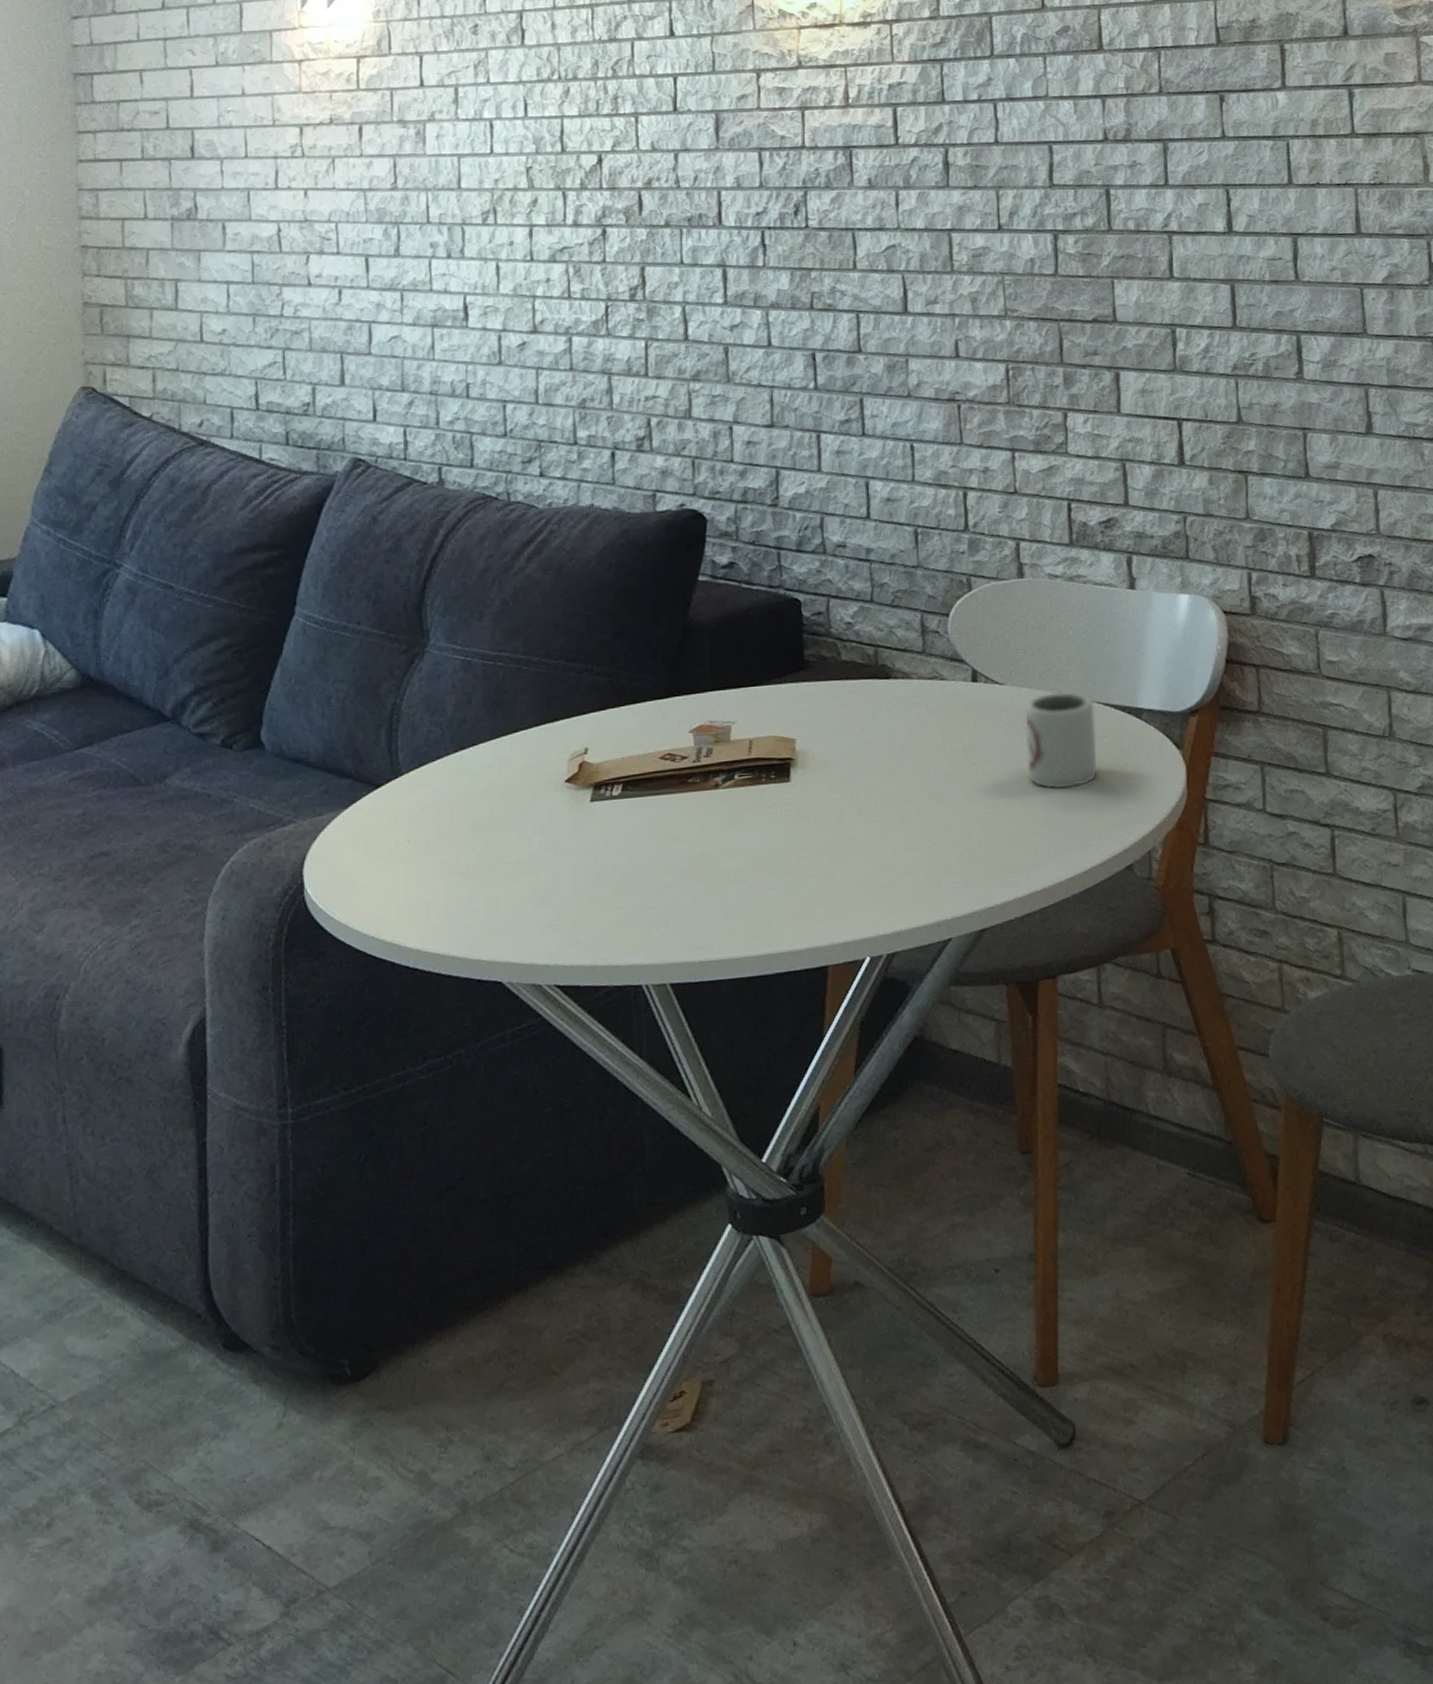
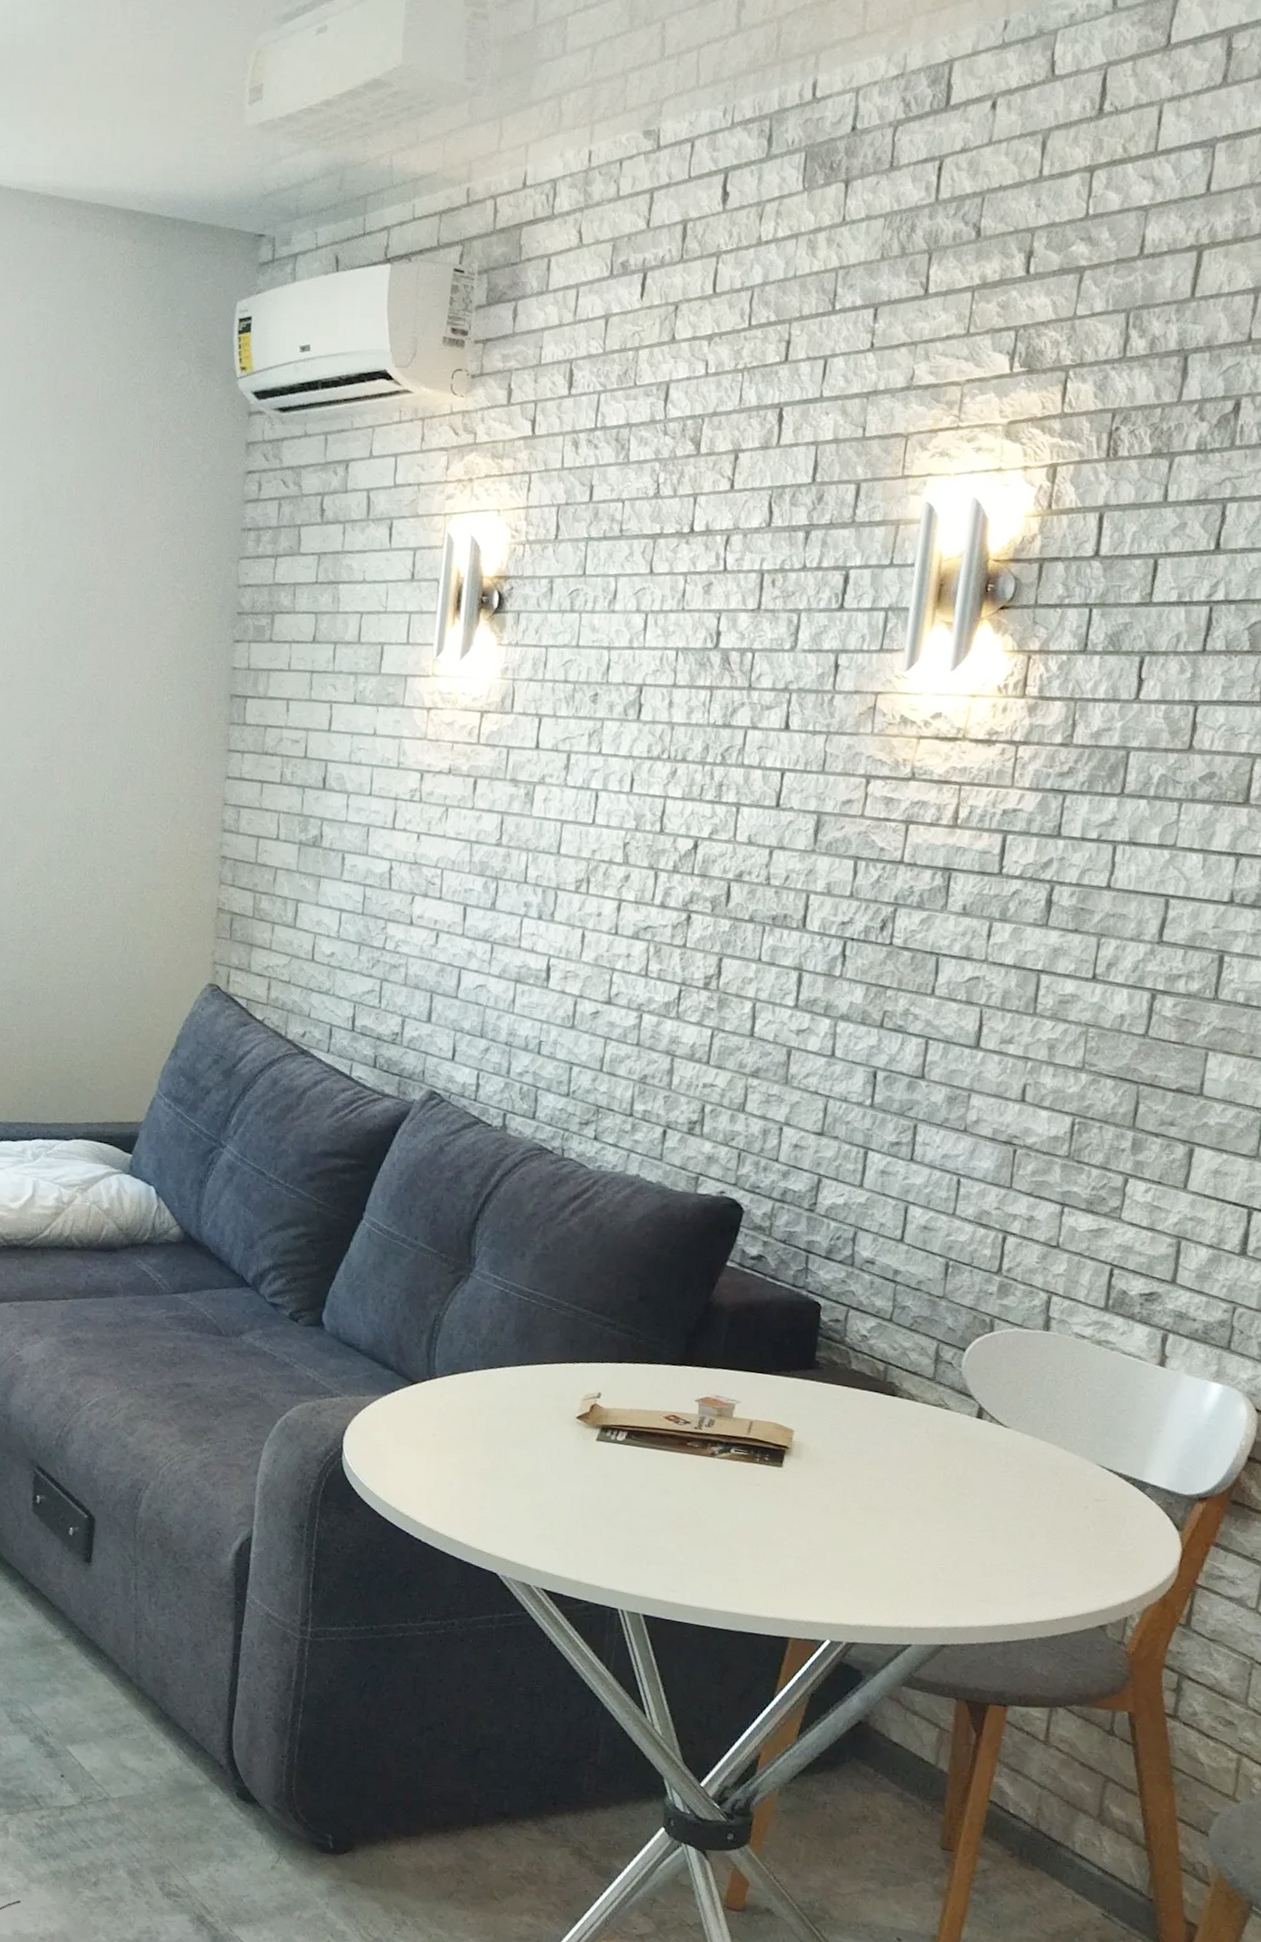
cup: present [1025,691,1097,789] -> none [1016,1445,1099,1541]

